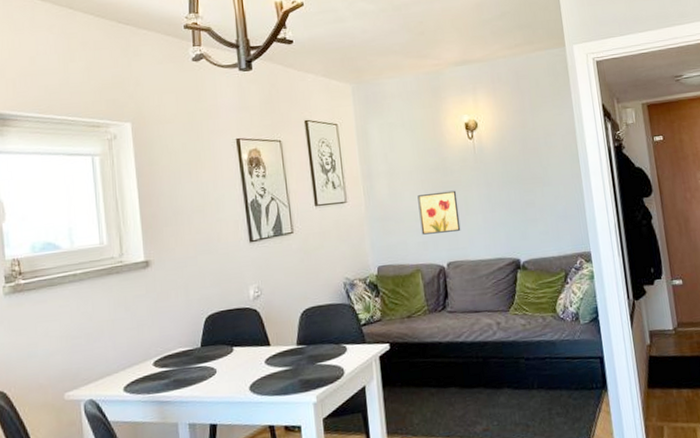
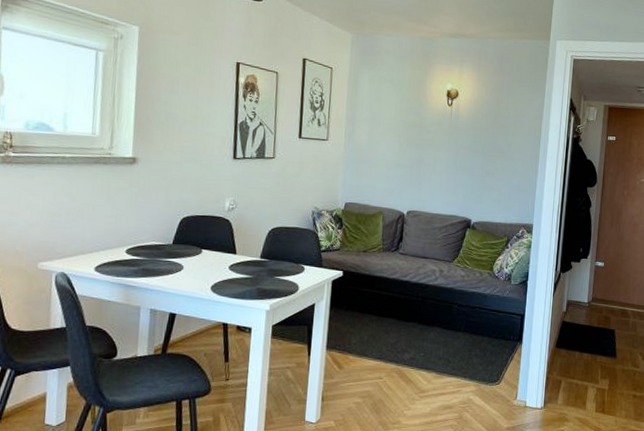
wall art: present [417,190,461,235] -> none [390,147,428,185]

